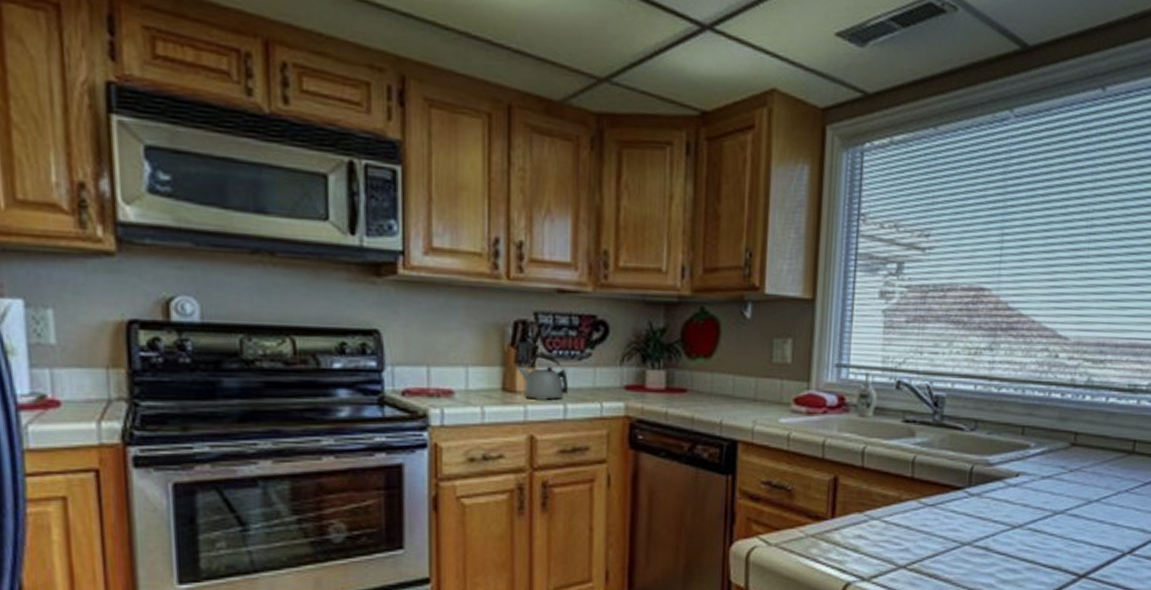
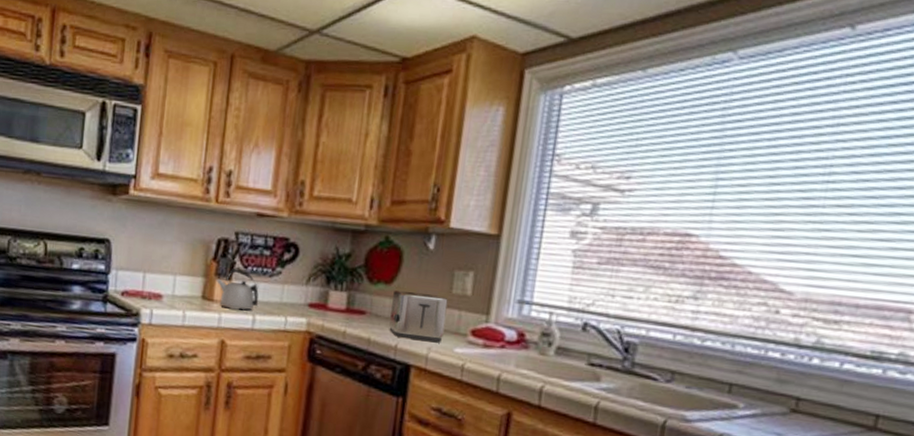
toaster: none [712,363,769,415] -> present [389,290,448,343]

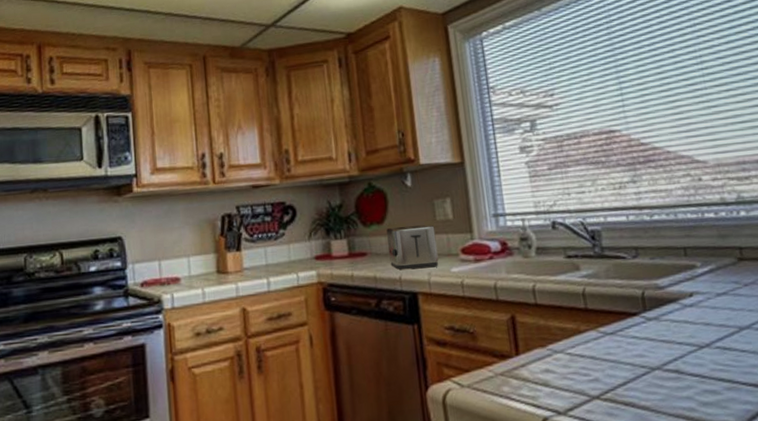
kettle: present [217,268,259,310] -> none [228,239,270,277]

